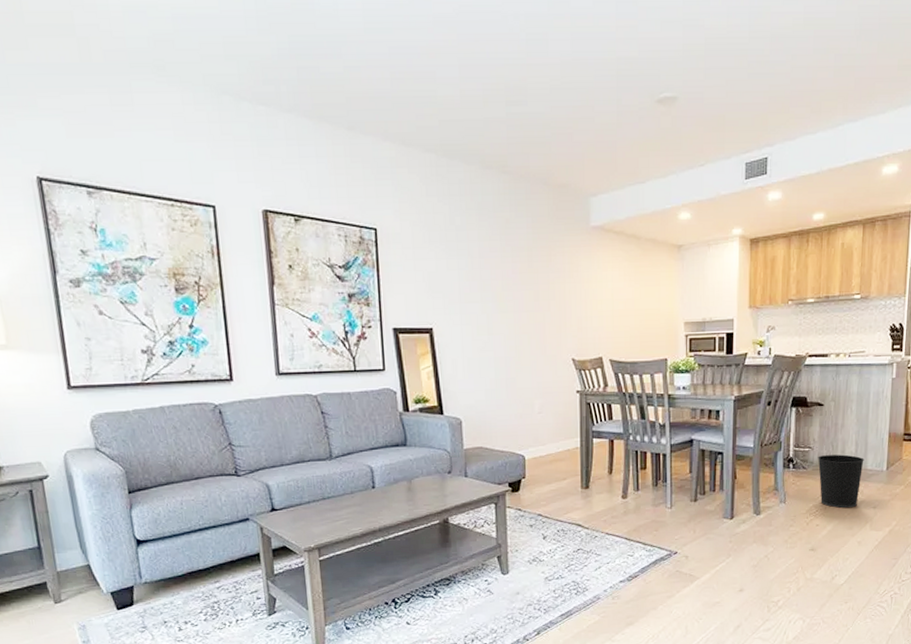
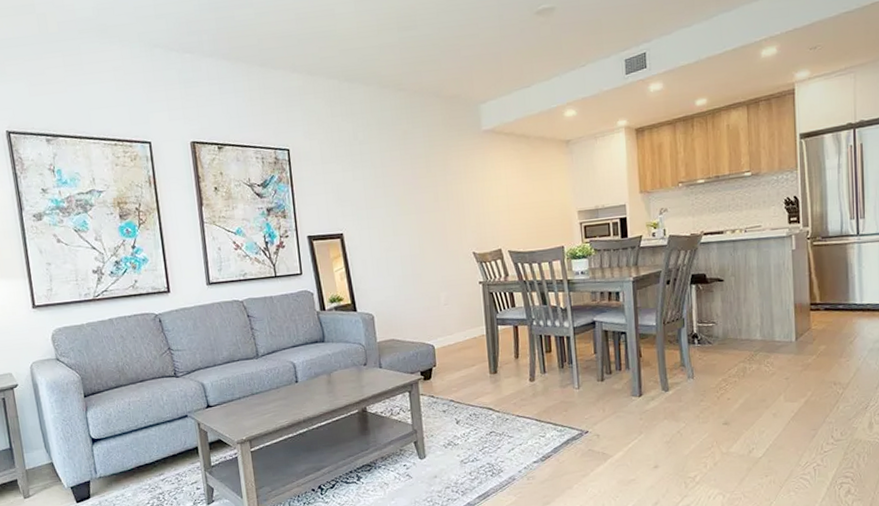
wastebasket: present [817,454,864,508] -> none [722,327,771,381]

